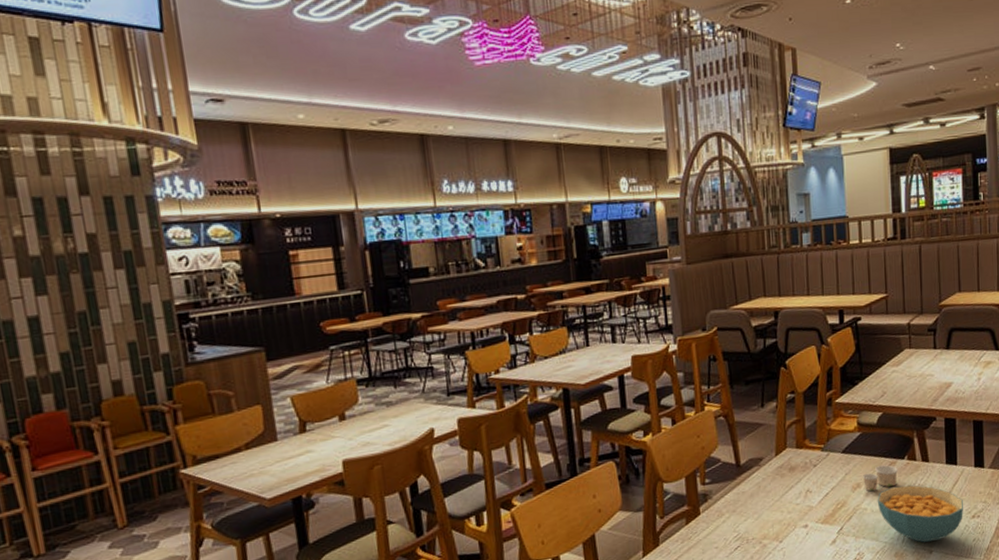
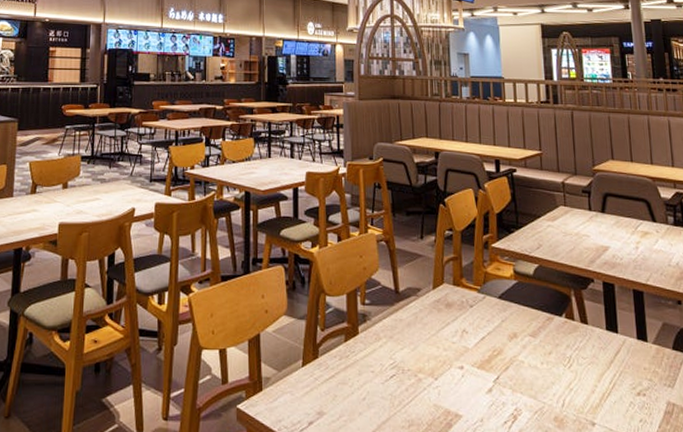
paper cup: present [863,465,898,492] -> none [520,319,555,345]
cereal bowl: present [877,485,963,543] -> none [534,344,628,413]

